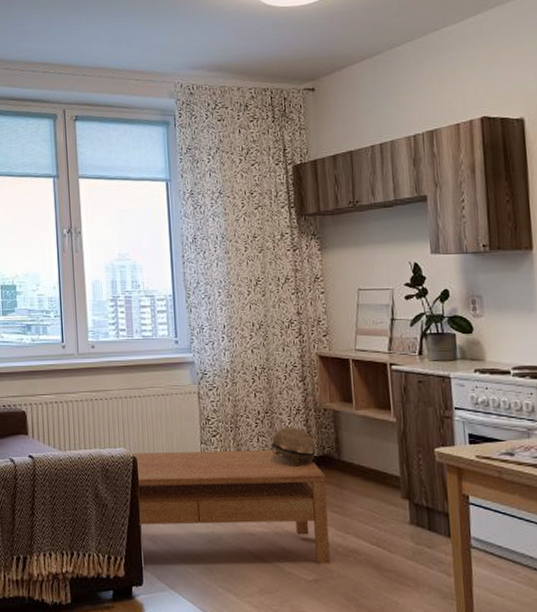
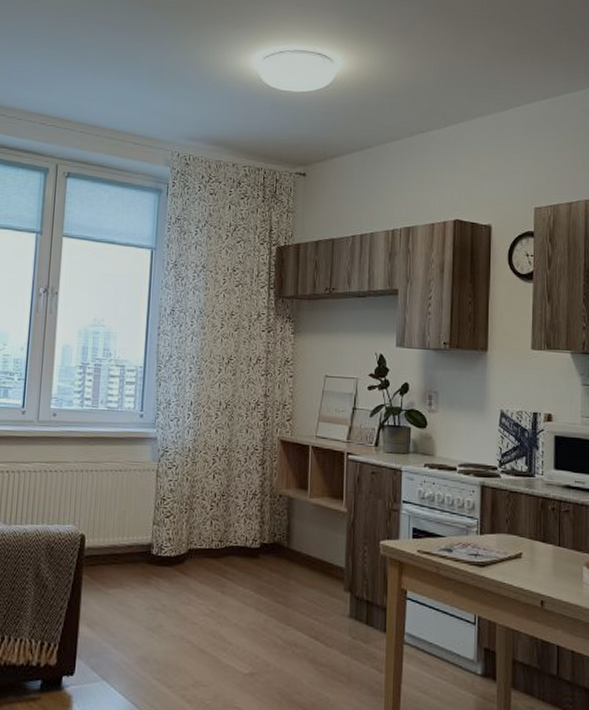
coffee table: present [129,449,331,564] -> none [78,530,274,657]
decorative bowl: present [271,427,318,466] -> none [223,511,268,553]

